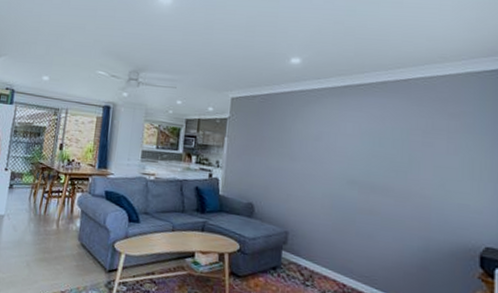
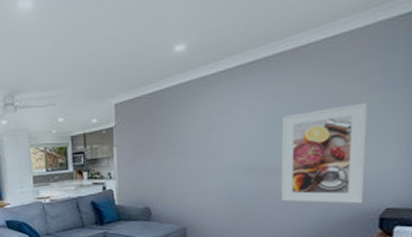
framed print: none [382,137,464,238] -> present [280,102,368,204]

